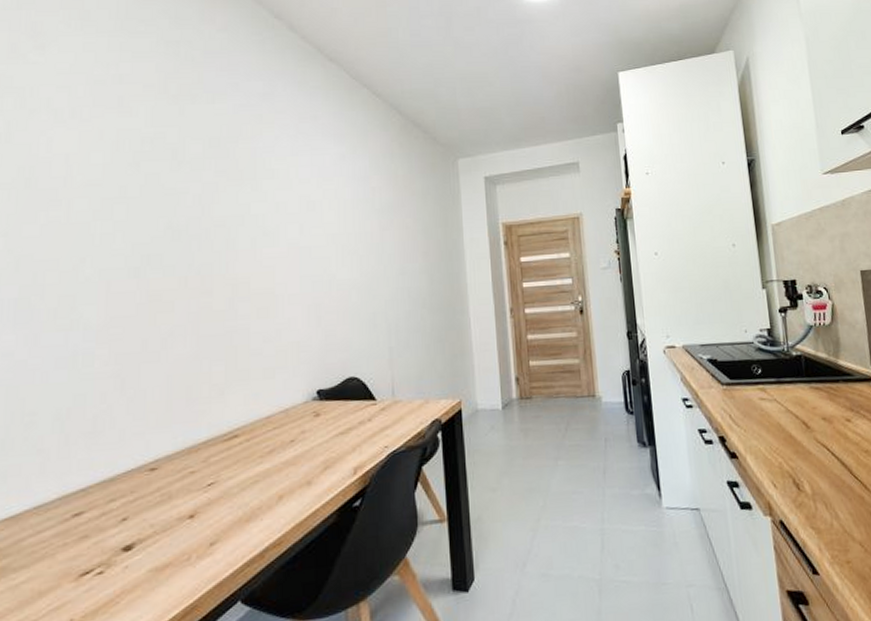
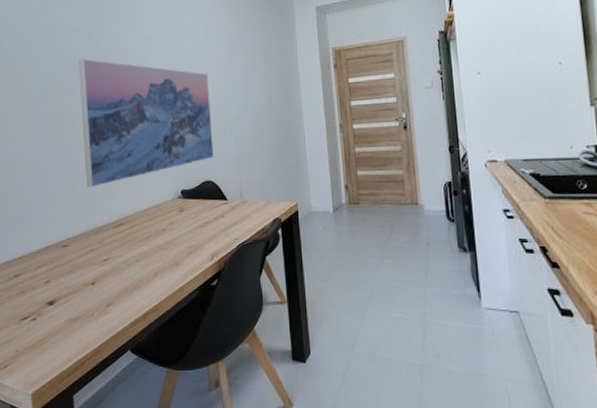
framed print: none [184,227,360,392] -> present [79,58,214,188]

